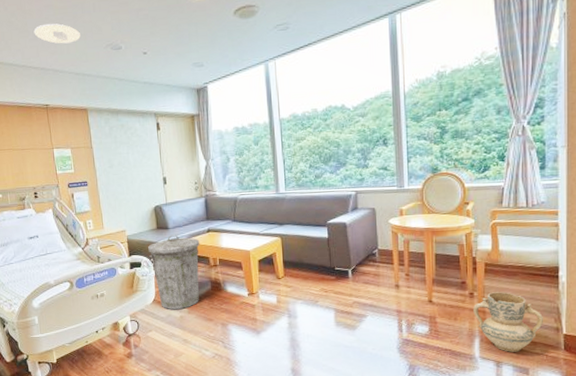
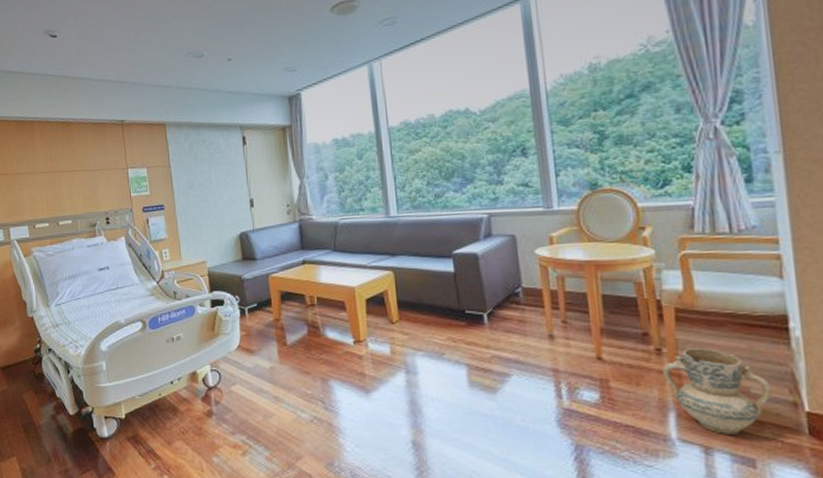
recessed light: present [34,23,81,44] -> none [111,33,160,55]
trash can: present [148,235,200,310] -> none [232,267,294,359]

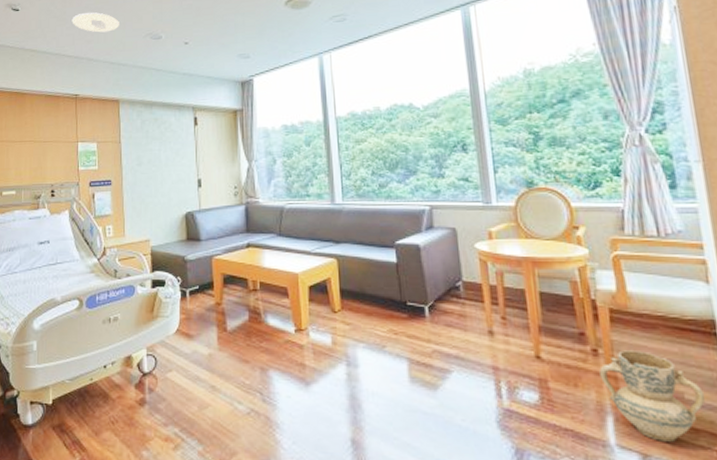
recessed light: none [111,33,160,55] -> present [72,12,119,33]

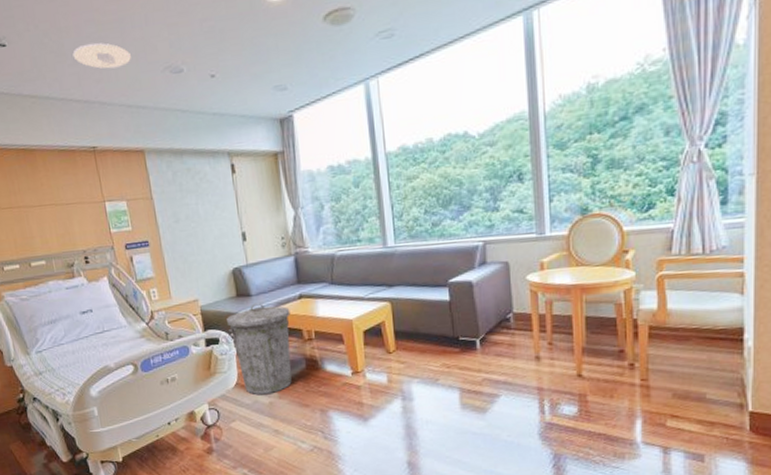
trash can: none [175,248,237,345] -> present [227,303,292,395]
ceramic jug: present [599,350,706,442] -> none [634,361,725,436]

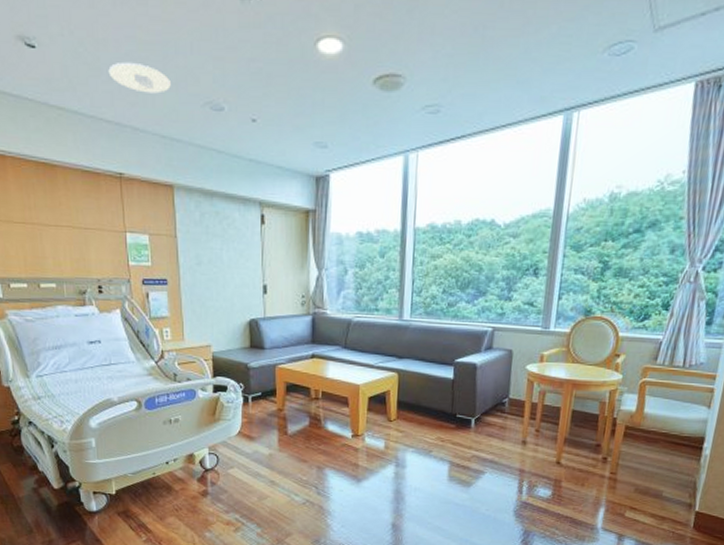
trash can: present [227,303,292,395] -> none [237,356,301,446]

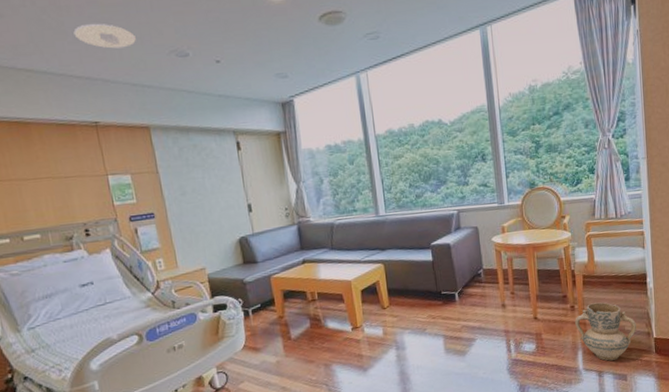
ceramic jug: none [603,459,679,526] -> present [575,302,637,361]

